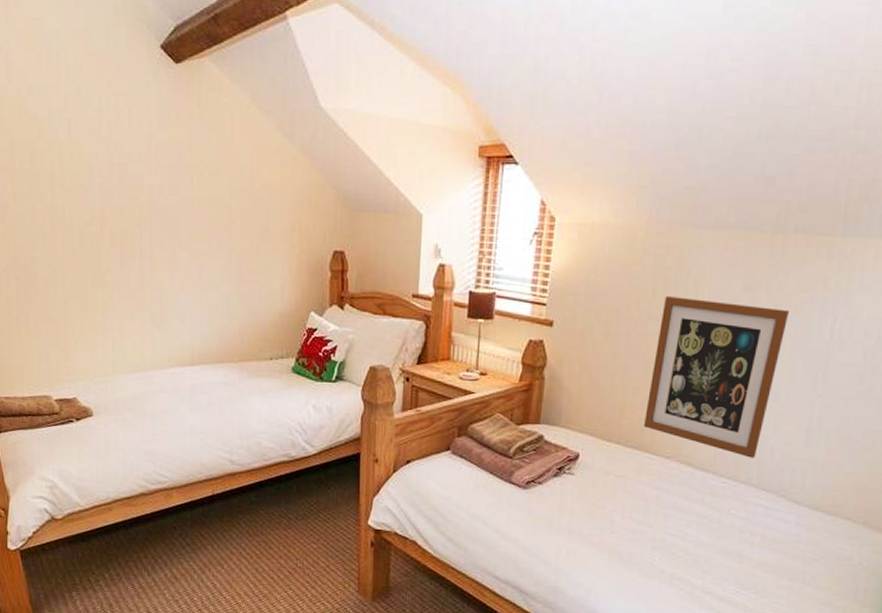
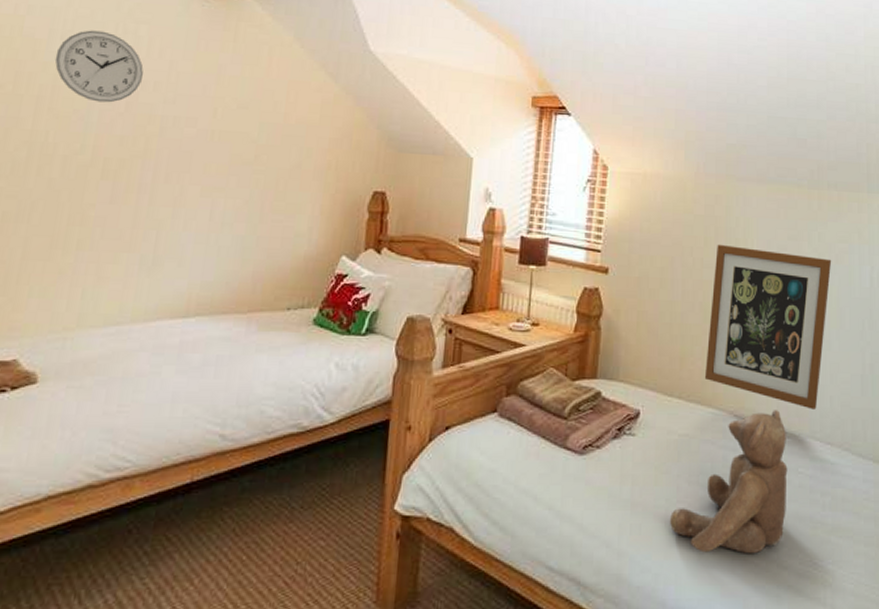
wall clock: none [57,106,129,176] -> present [54,30,144,103]
teddy bear: none [603,457,722,580] -> present [670,410,788,554]

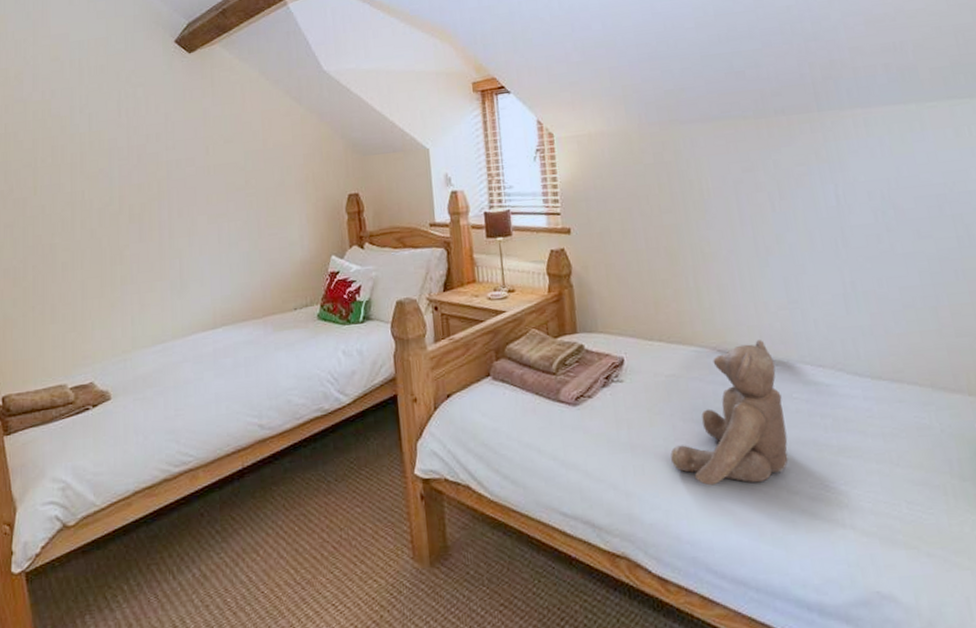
wall clock: present [54,30,144,103] -> none [78,99,147,160]
wall art: present [704,244,832,410] -> none [671,184,801,335]

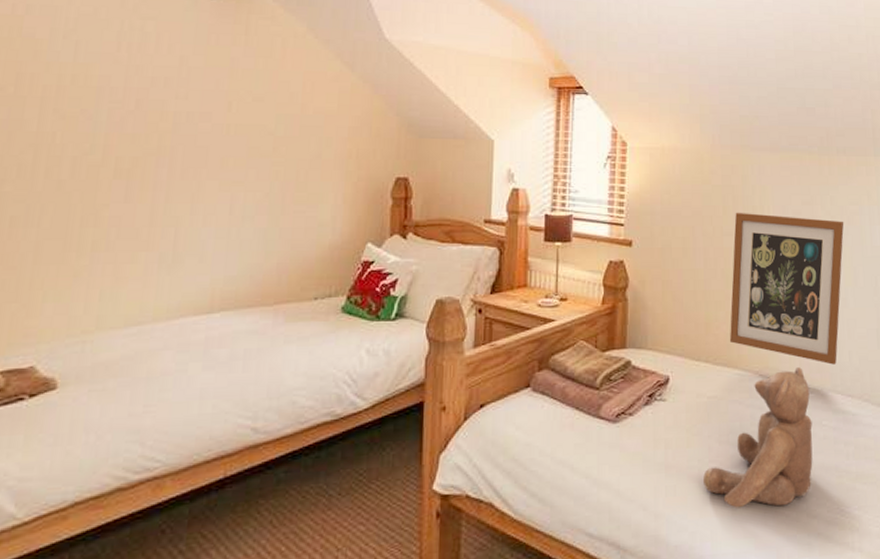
wall art: none [671,184,801,335] -> present [729,212,844,365]

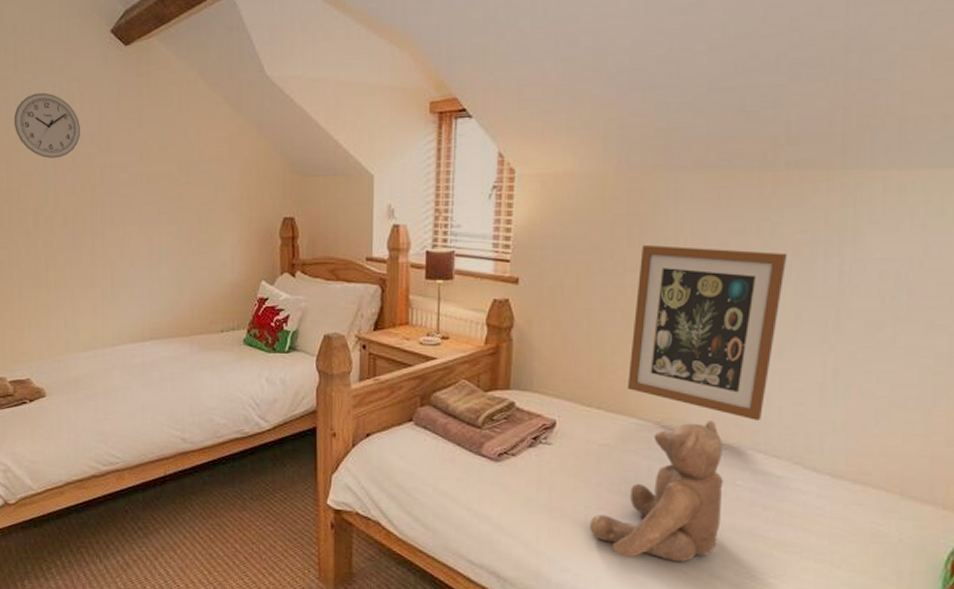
wall clock: none [58,28,154,101] -> present [13,92,81,159]

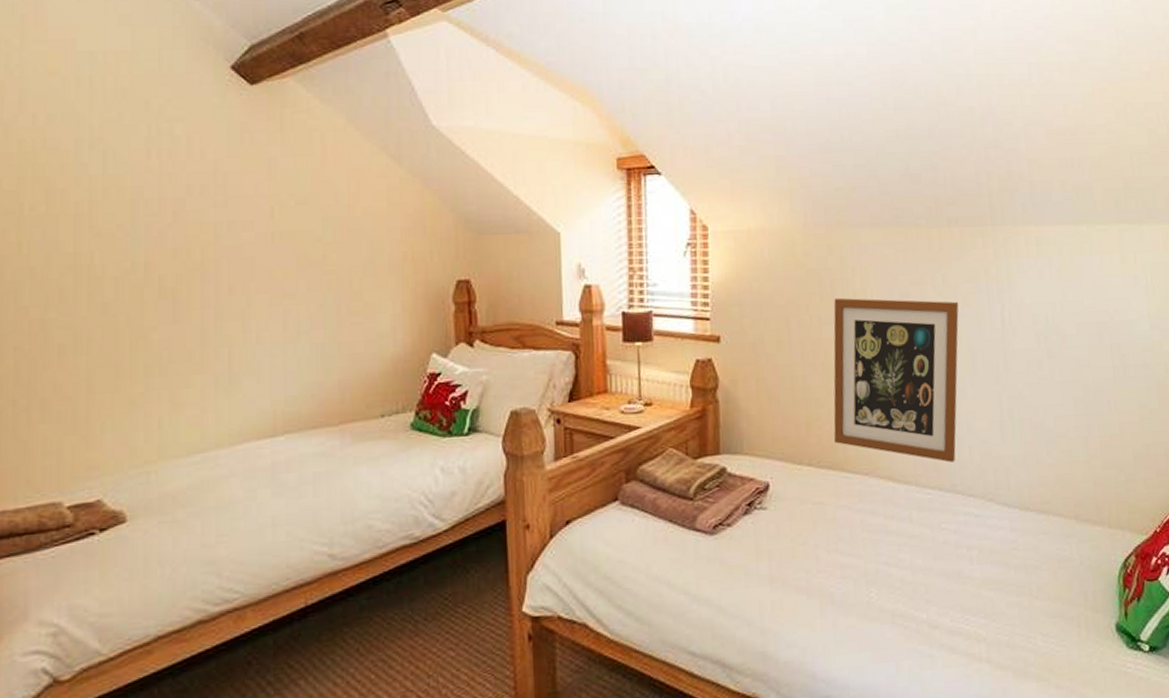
wall clock: present [13,92,81,159] -> none [86,135,188,214]
teddy bear: present [590,421,723,563] -> none [812,467,933,621]

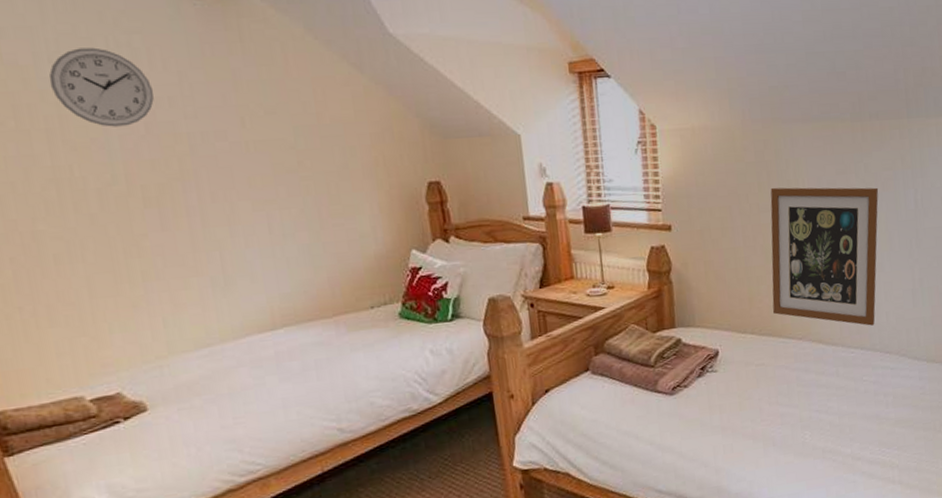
wall clock: none [86,135,188,214] -> present [48,47,154,127]

